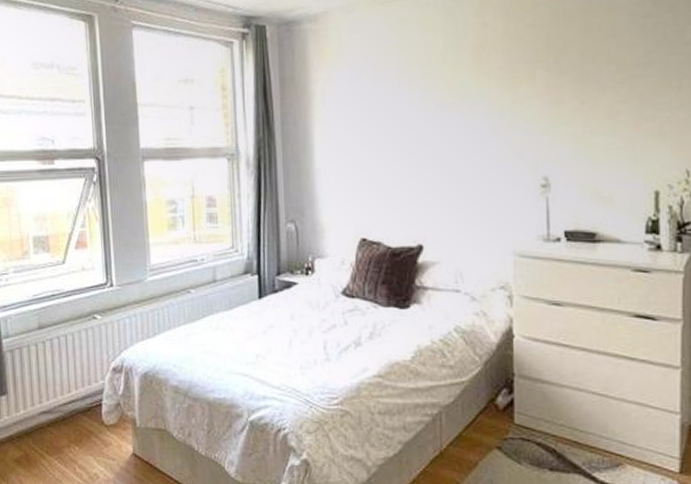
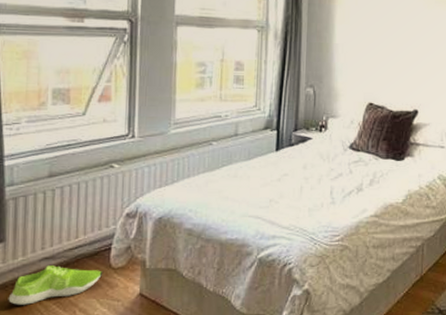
shoe: none [15,419,97,459] -> present [8,264,103,305]

